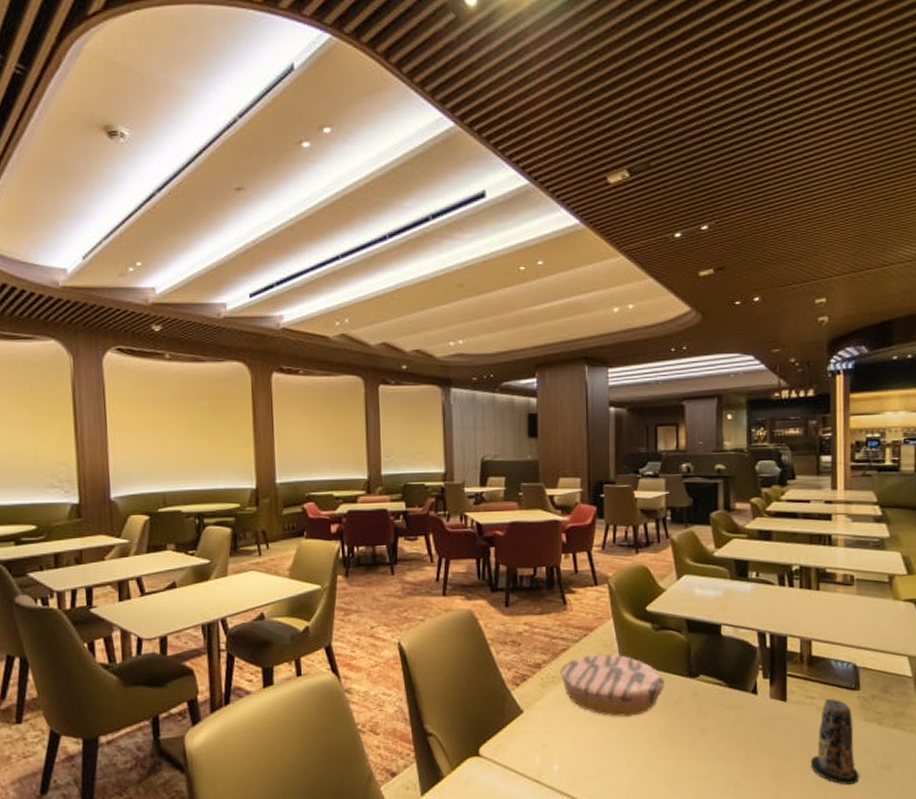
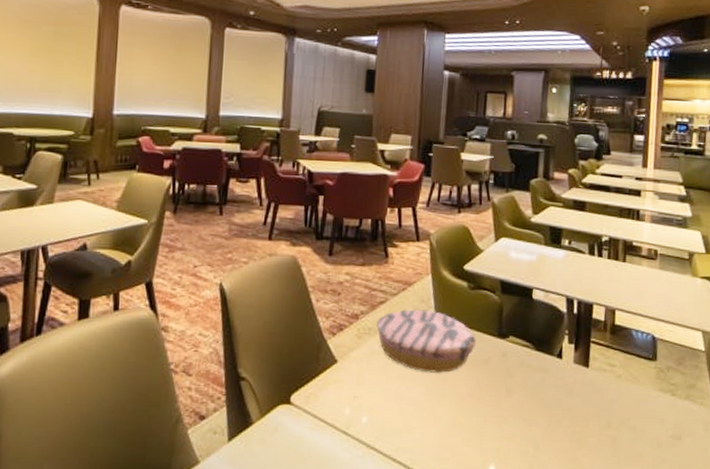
candle: present [811,698,859,785] -> none [607,367,651,452]

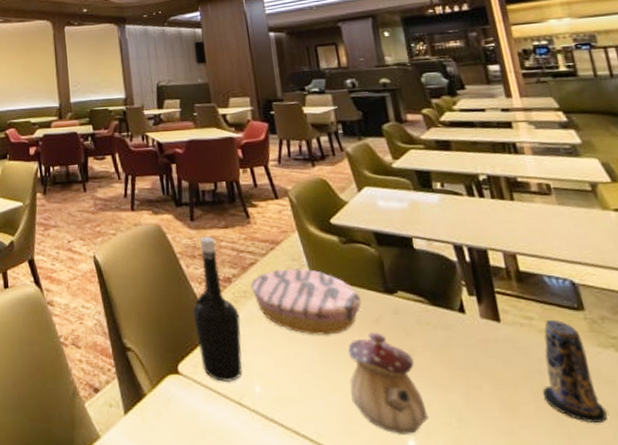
bottle: none [314,272,361,412] -> present [193,236,242,382]
teapot: none [448,372,511,461] -> present [348,332,428,434]
candle: none [607,367,651,452] -> present [543,319,607,423]

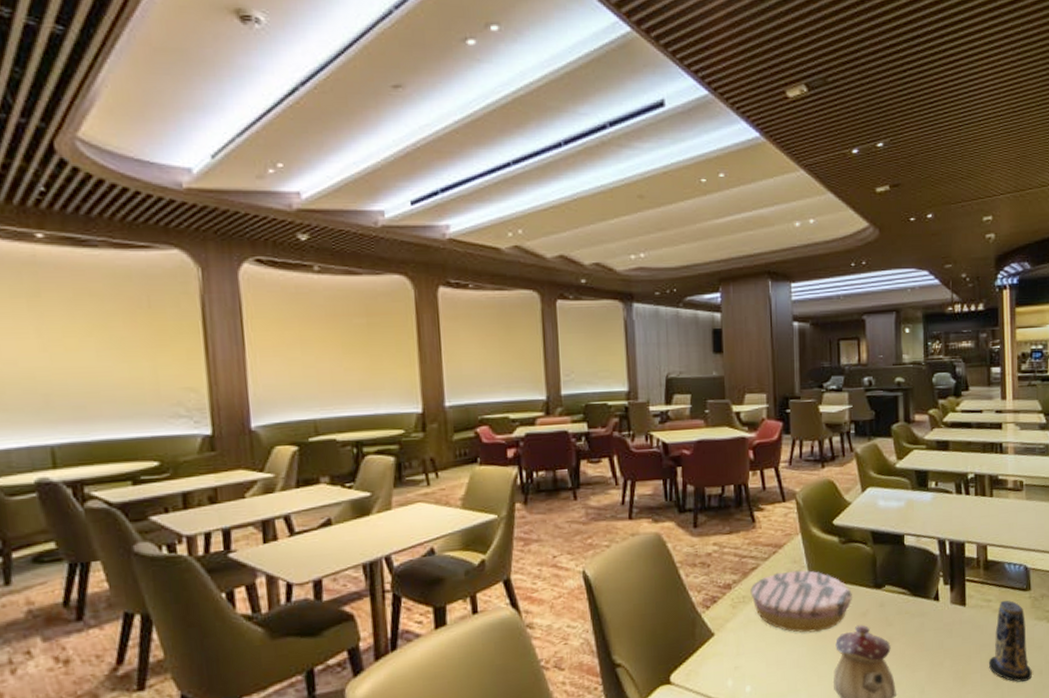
bottle: present [193,236,242,382] -> none [689,542,737,687]

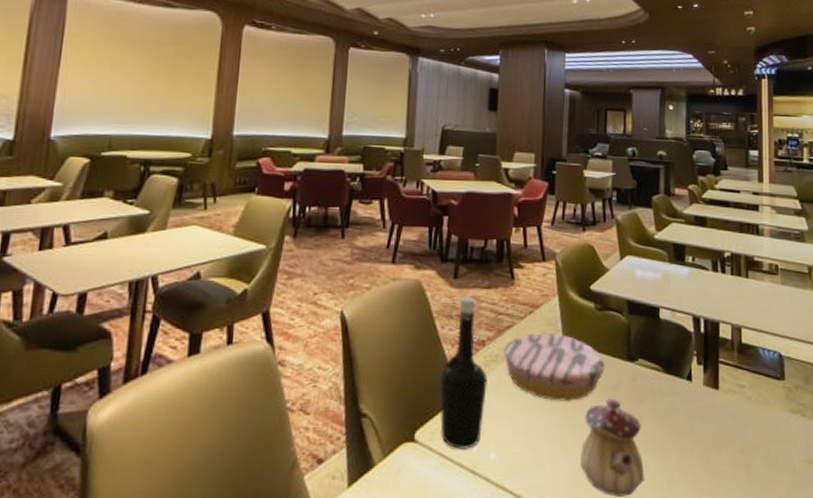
bottle: none [689,542,737,687] -> present [439,296,488,449]
candle: present [989,600,1032,682] -> none [741,387,785,480]

